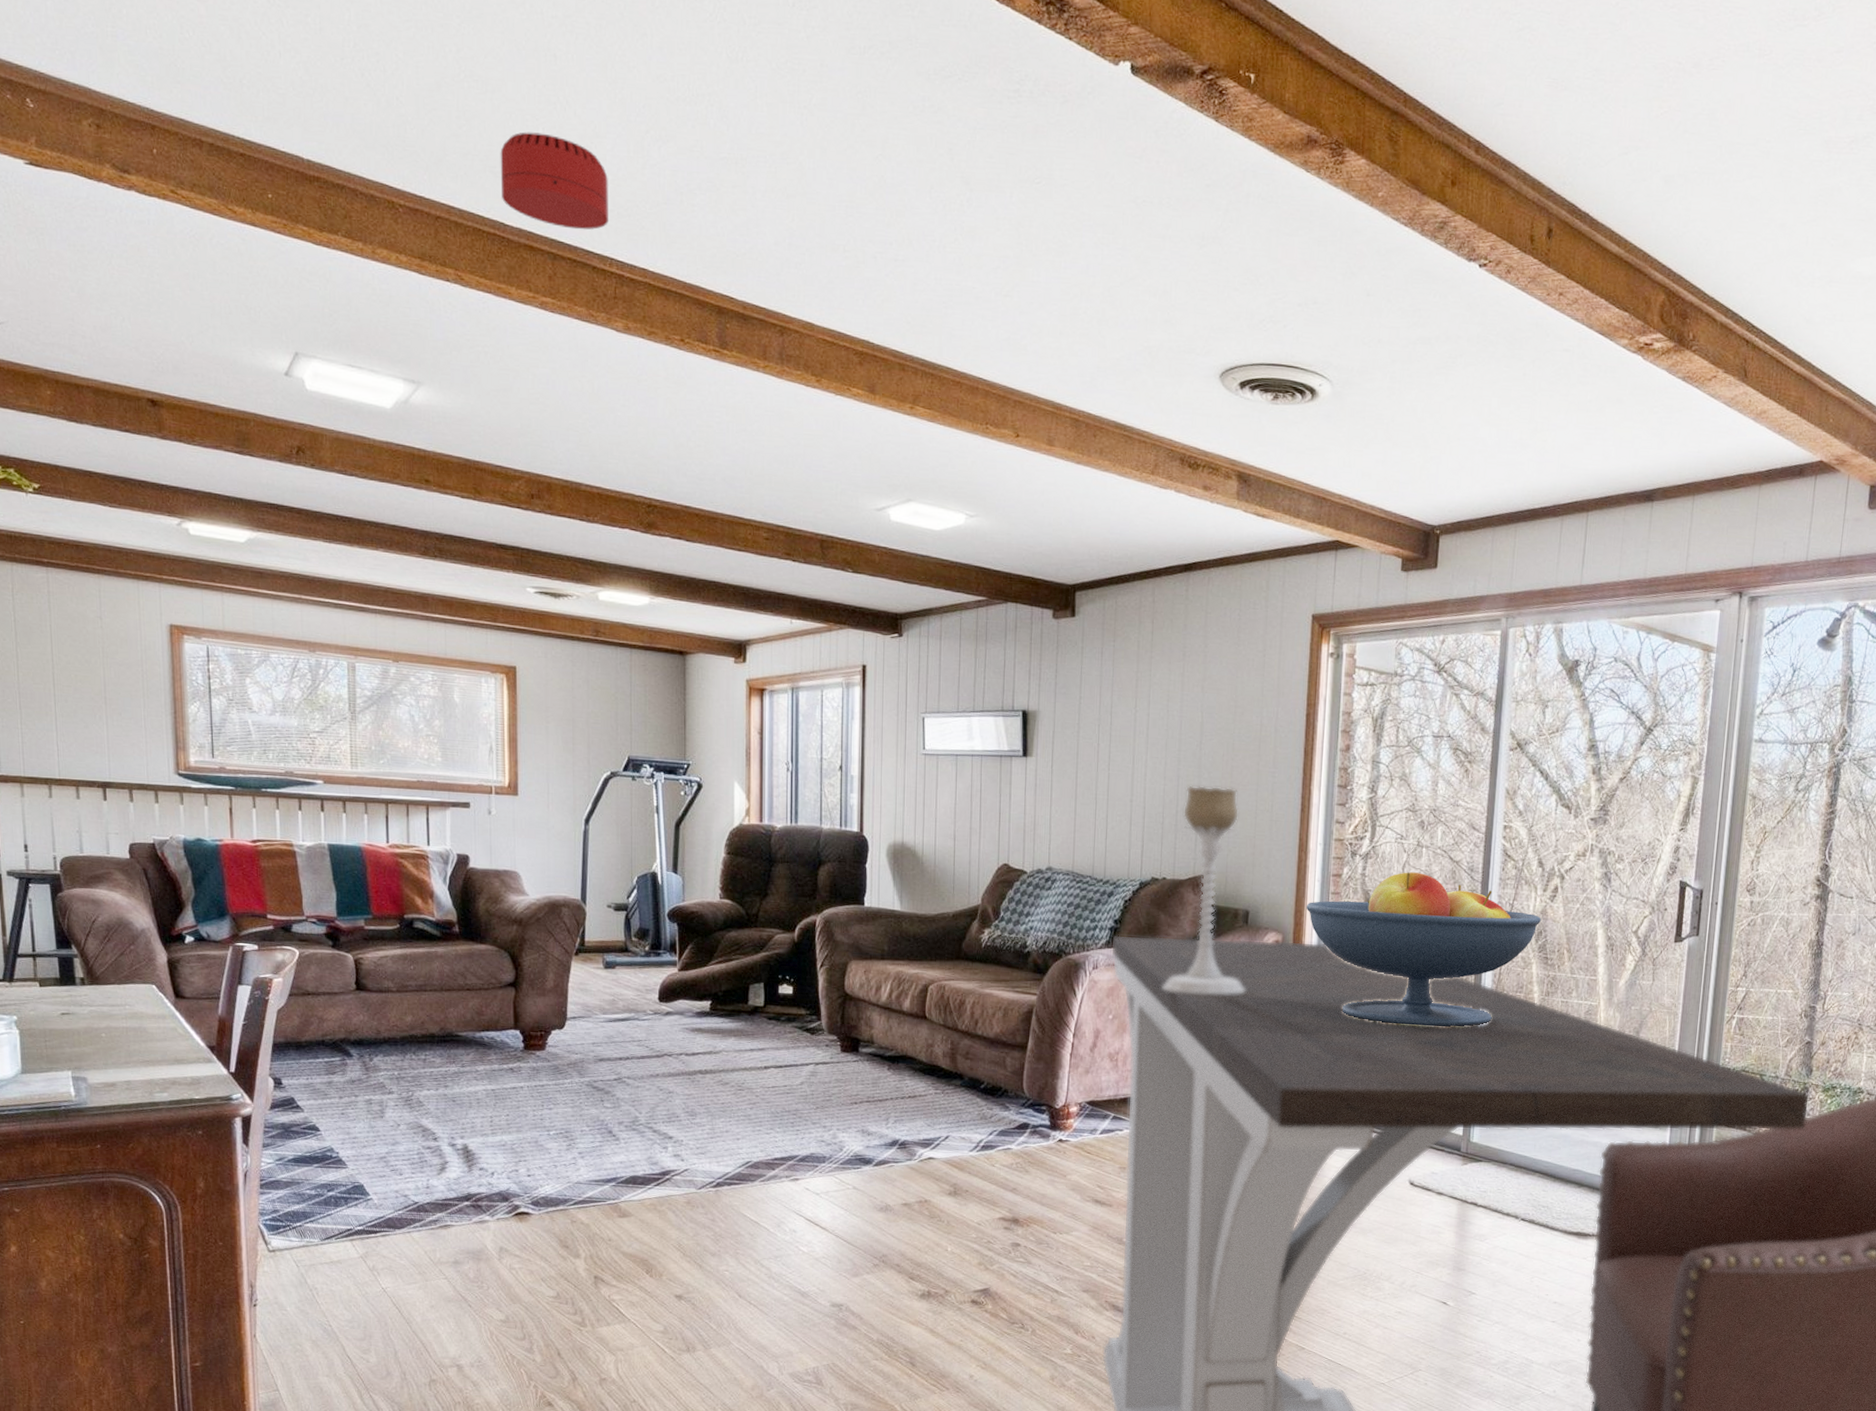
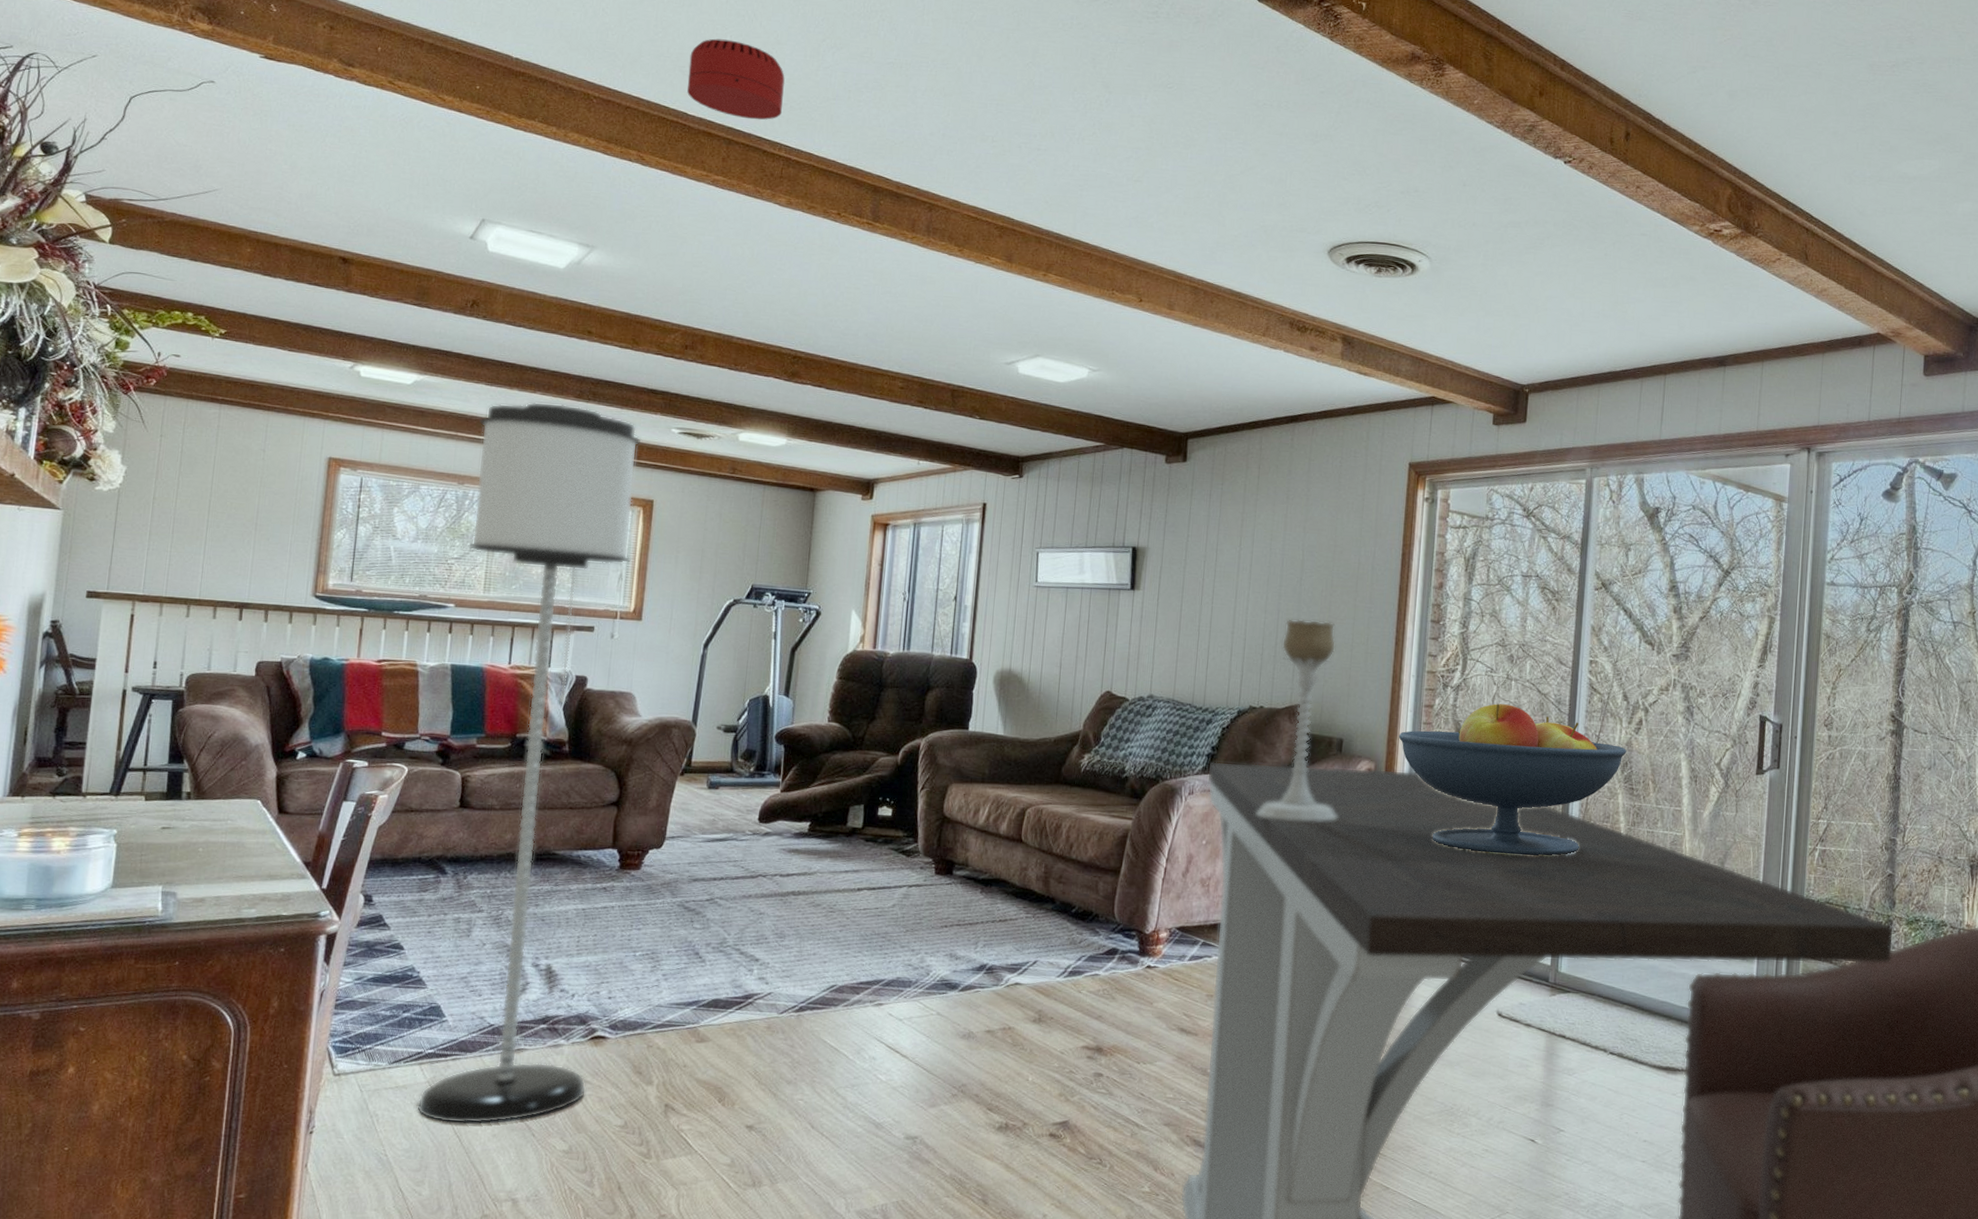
floor lamp: none [323,560,517,1296] -> present [417,401,642,1124]

